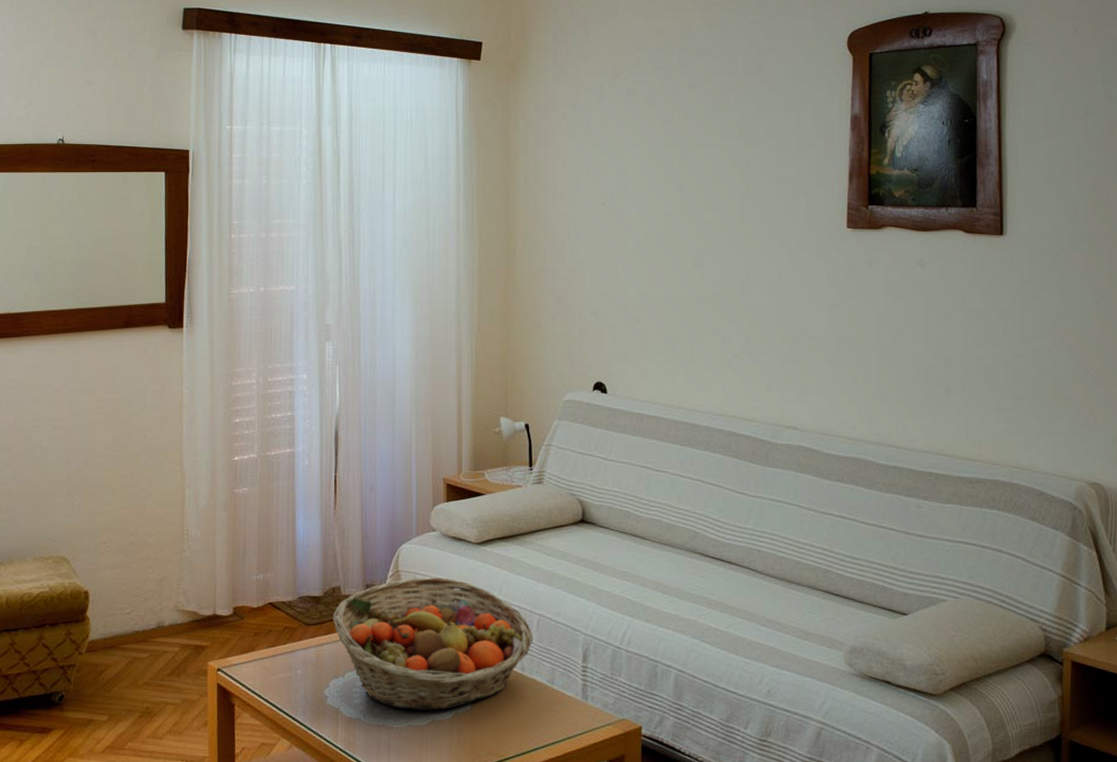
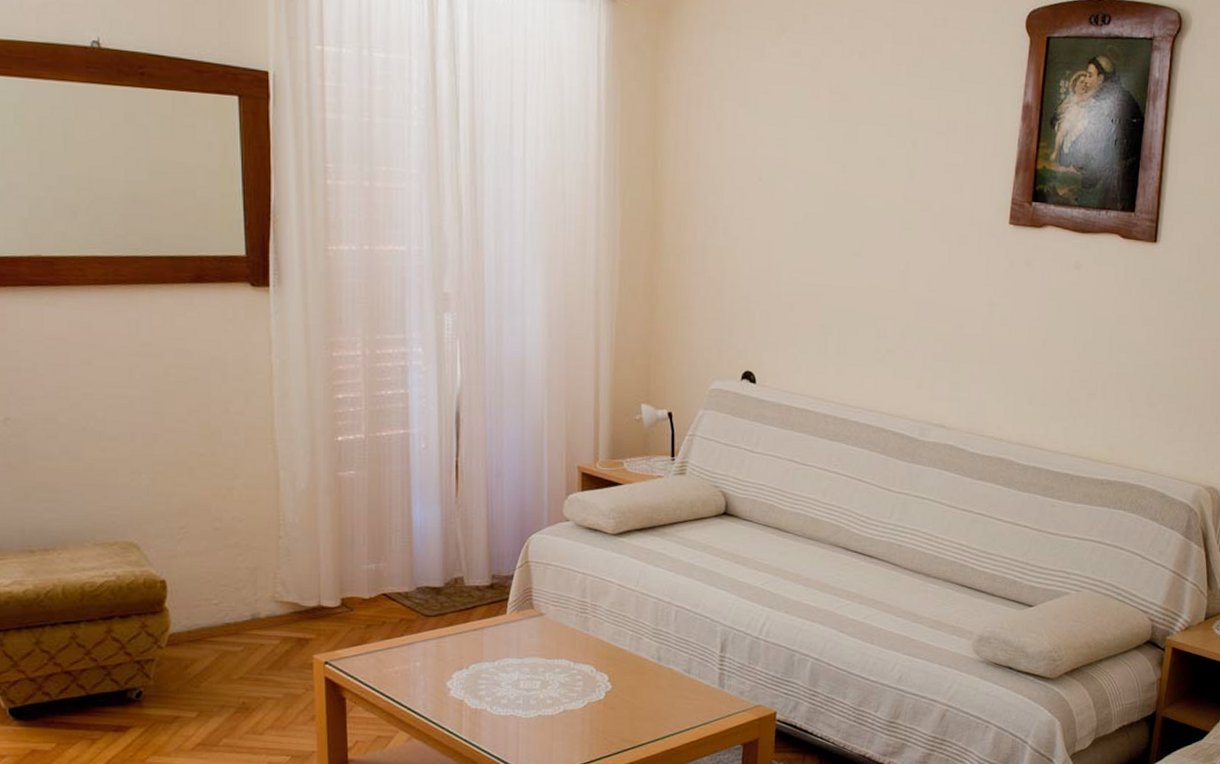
fruit basket: present [333,577,533,711] -> none [455,568,671,701]

